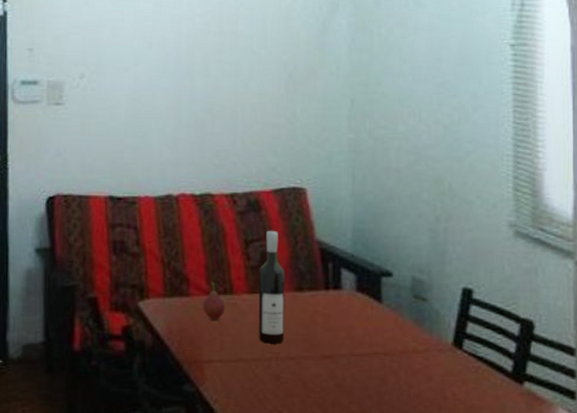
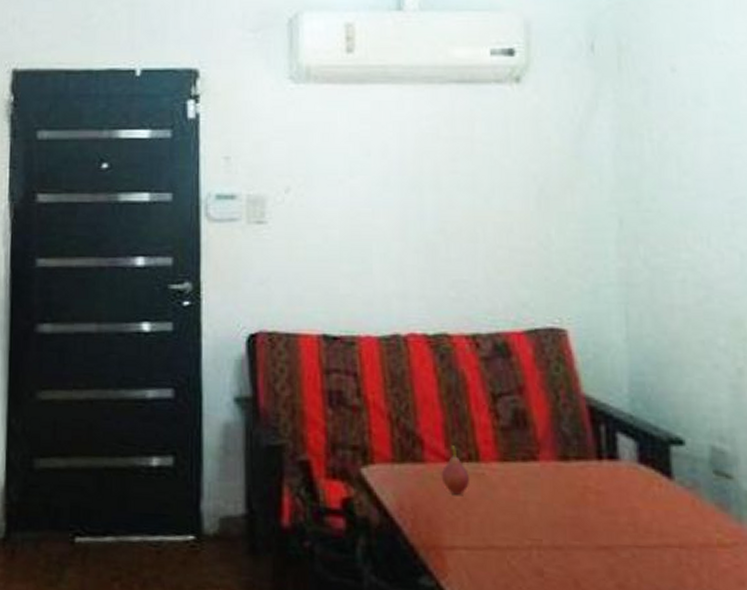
bottle: present [258,230,285,344] -> none [510,381,548,528]

